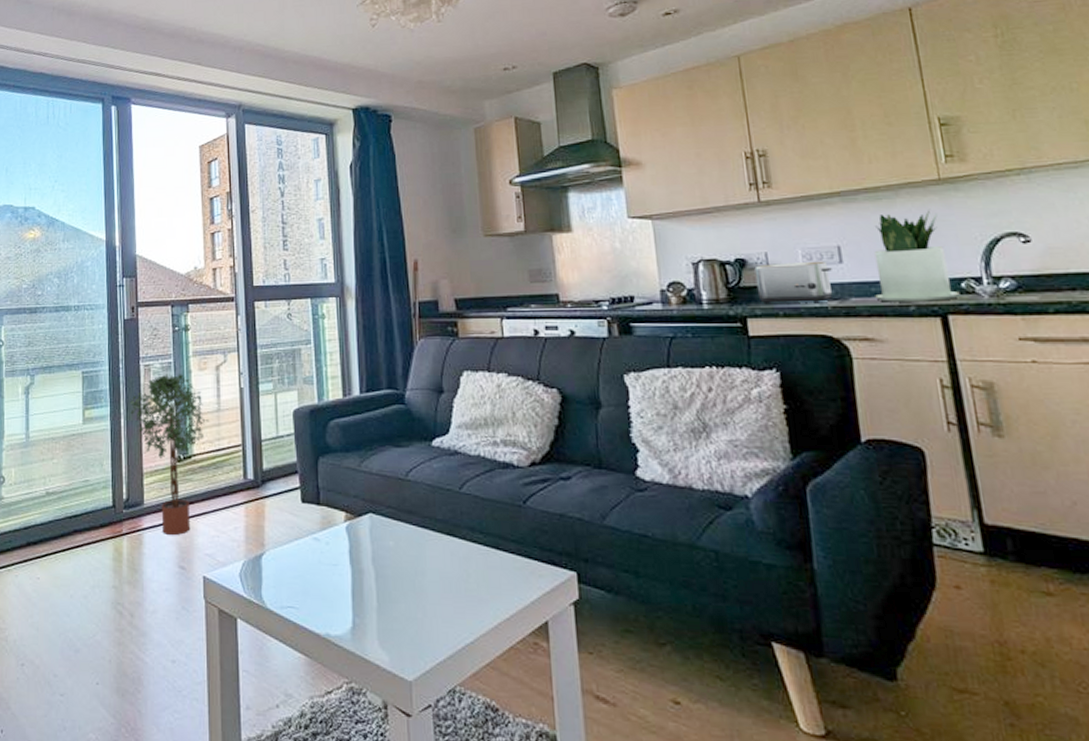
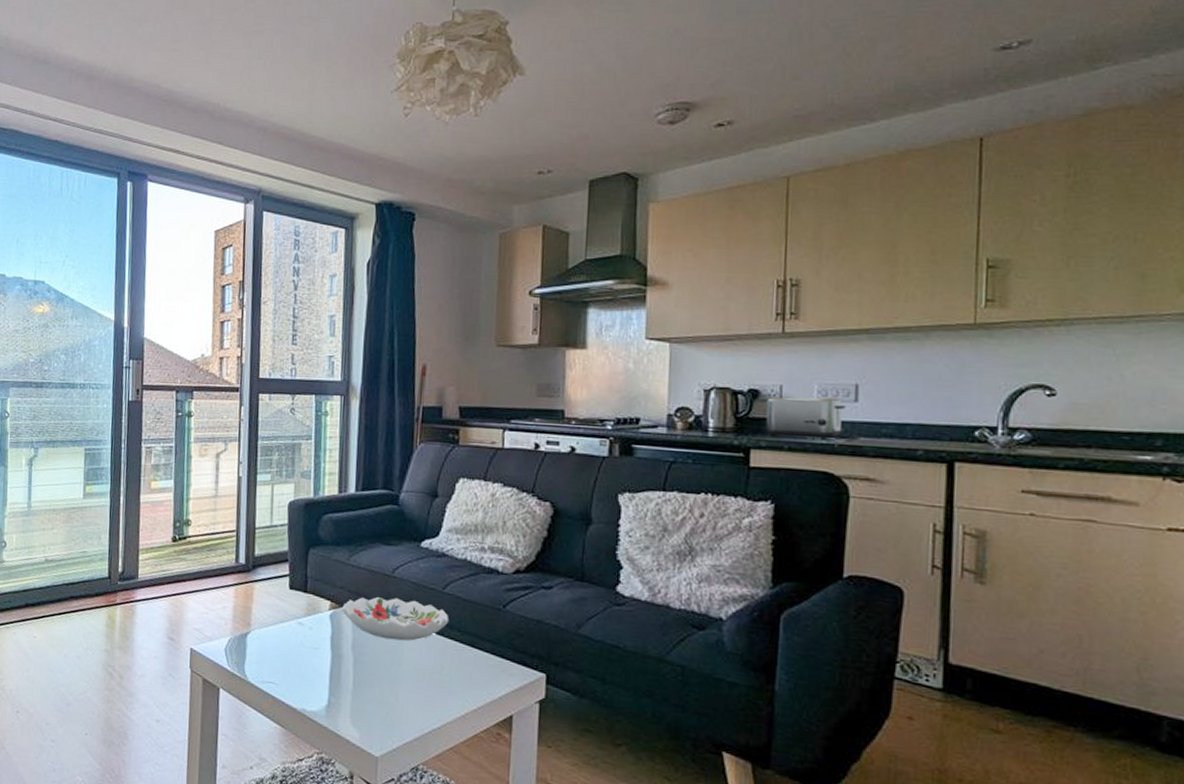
potted tree: present [130,374,210,535] -> none [130,457,207,609]
decorative bowl: none [358,503,470,549] -> present [342,597,449,641]
planter: present [874,210,960,302] -> none [884,355,972,448]

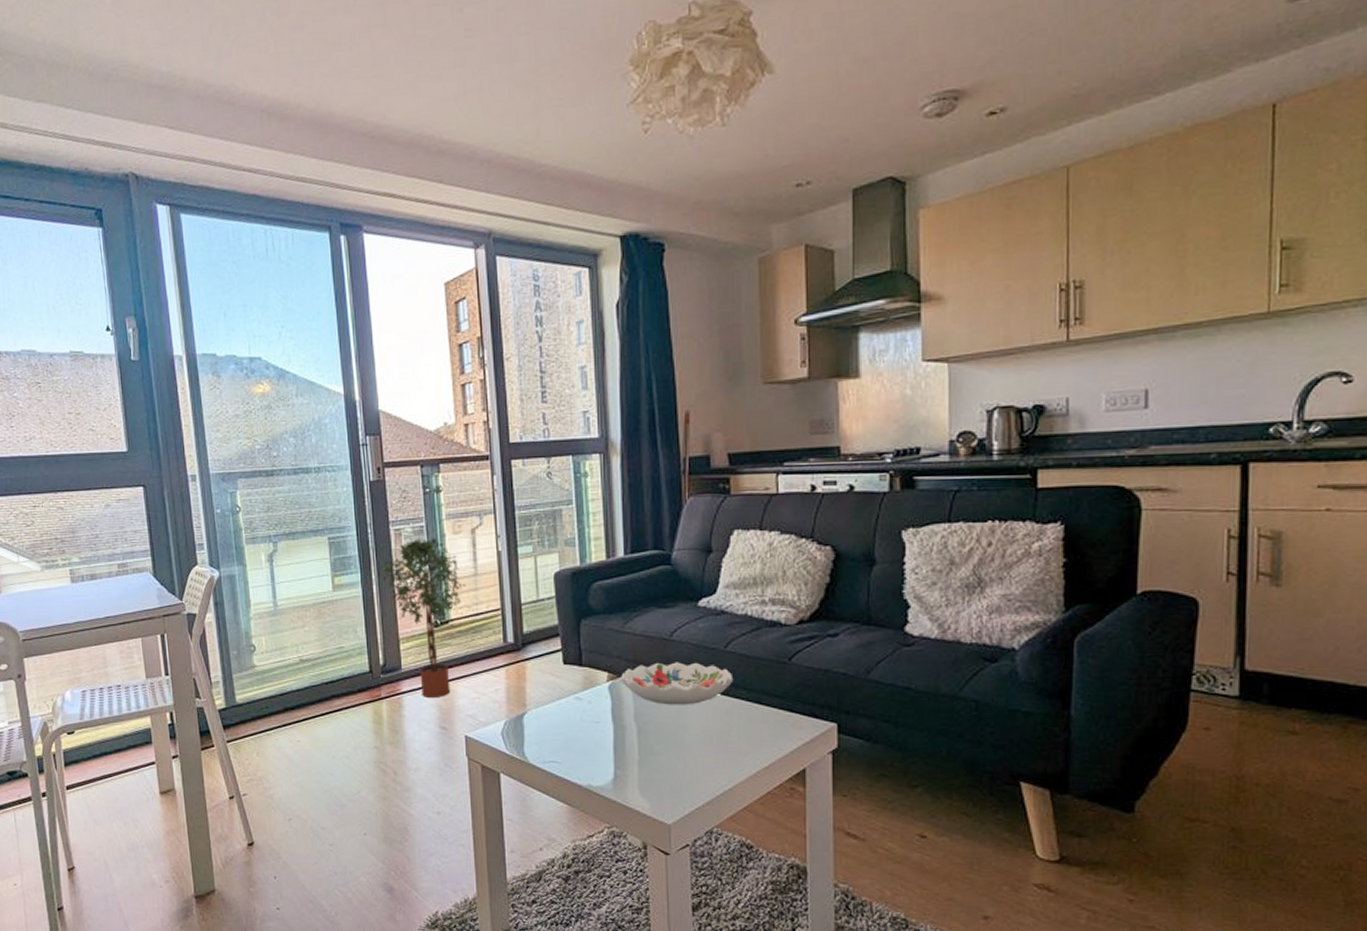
potted tree: none [130,457,207,609] -> present [382,538,467,697]
toaster: present [765,396,846,439] -> none [1052,406,1135,453]

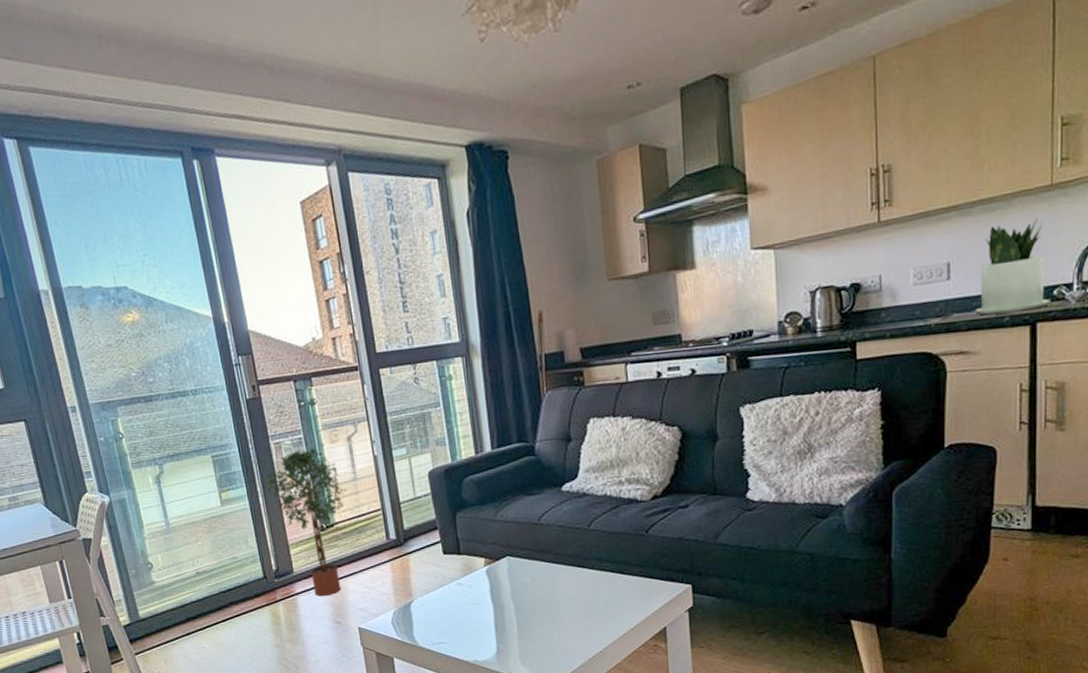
decorative bowl: present [621,662,734,705] -> none [496,542,598,583]
planter: none [1176,348,1266,450] -> present [975,218,1051,316]

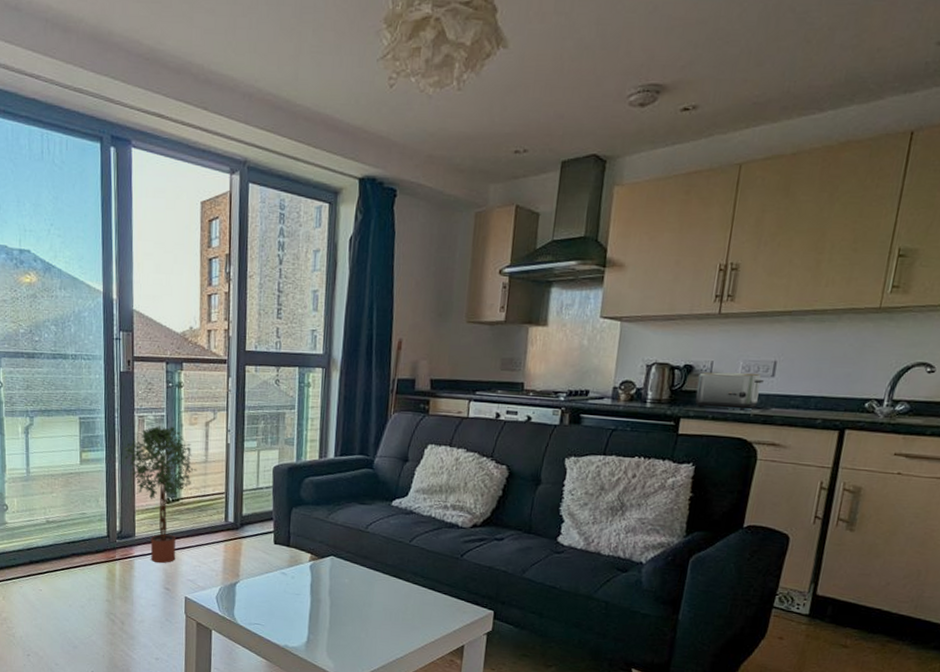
toaster: none [868,278,939,326] -> present [695,372,764,410]
planter: present [975,218,1051,316] -> none [792,336,867,418]

